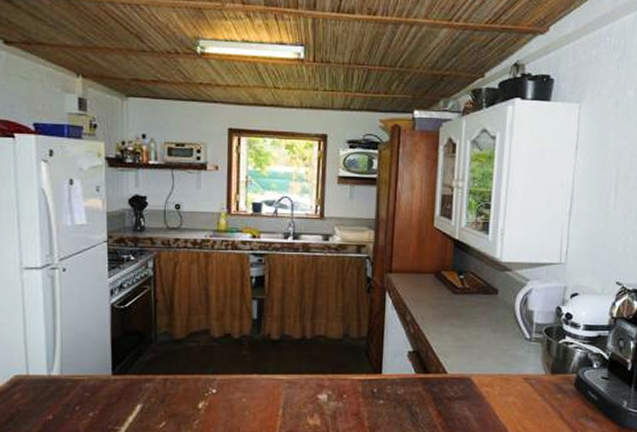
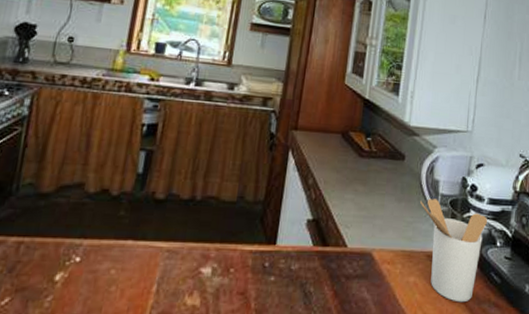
utensil holder: none [515,328,584,418] -> present [420,198,488,303]

